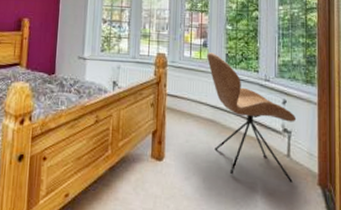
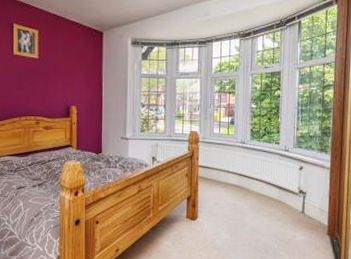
chair: present [206,52,297,183] -> none [233,129,311,233]

